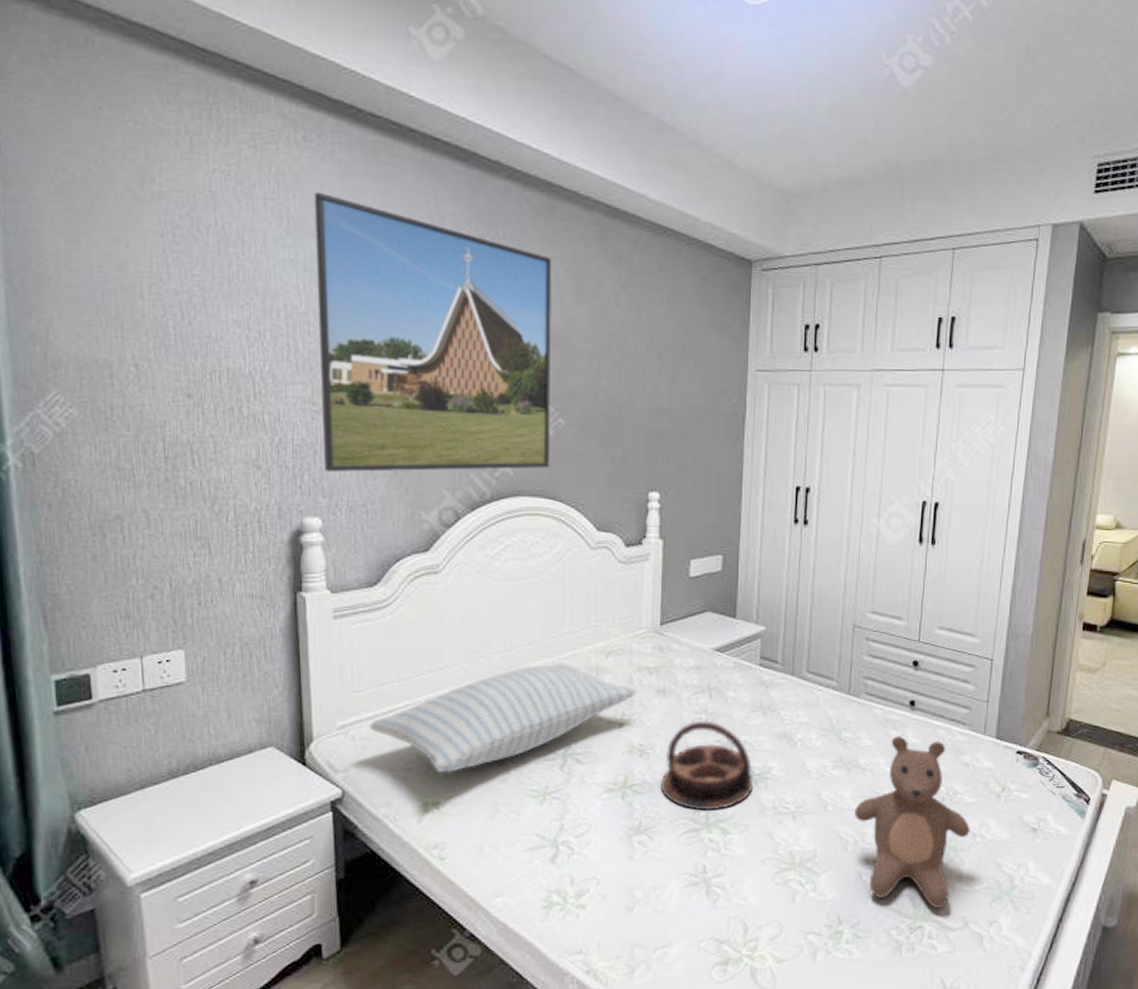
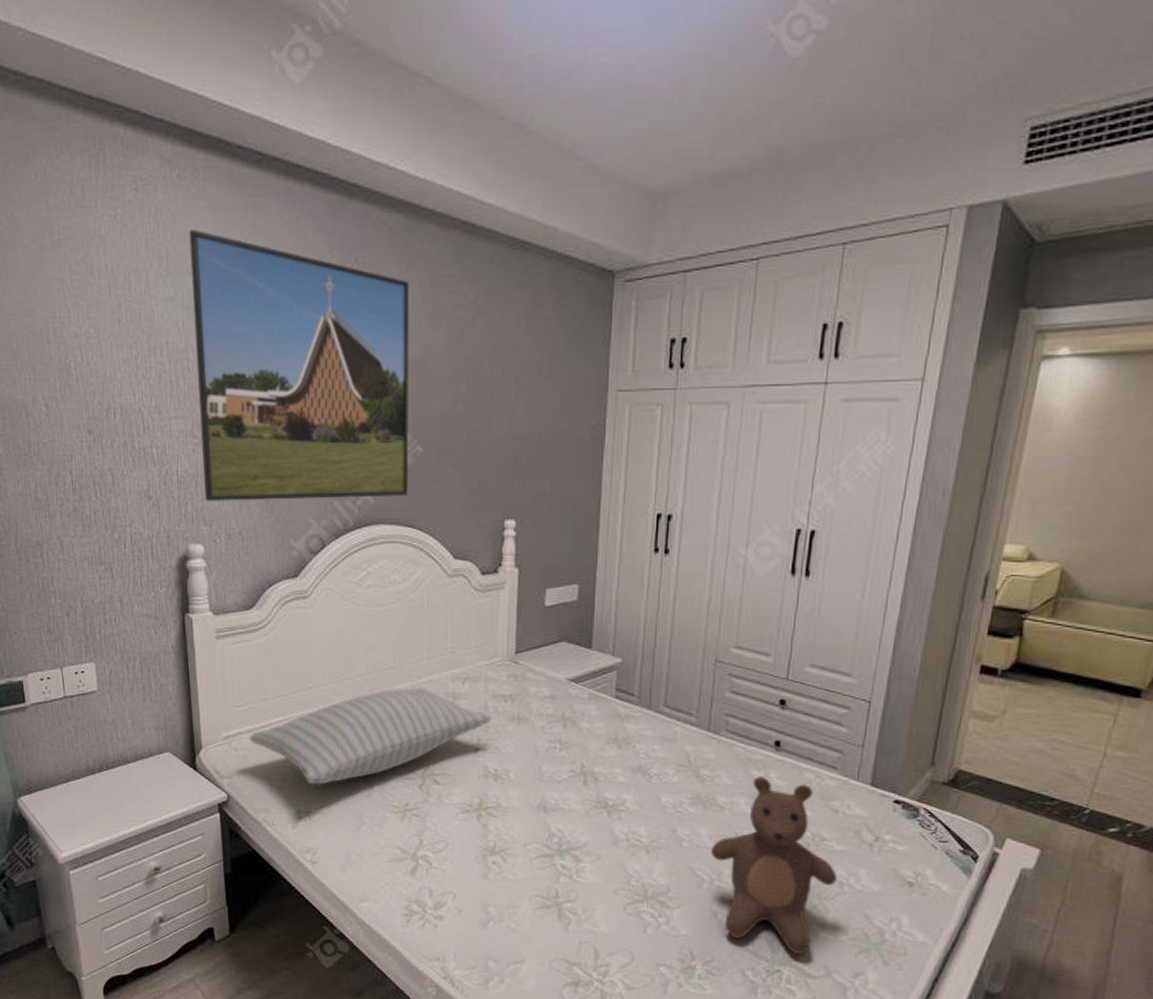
serving tray: present [661,720,753,811] -> none [515,749,606,838]

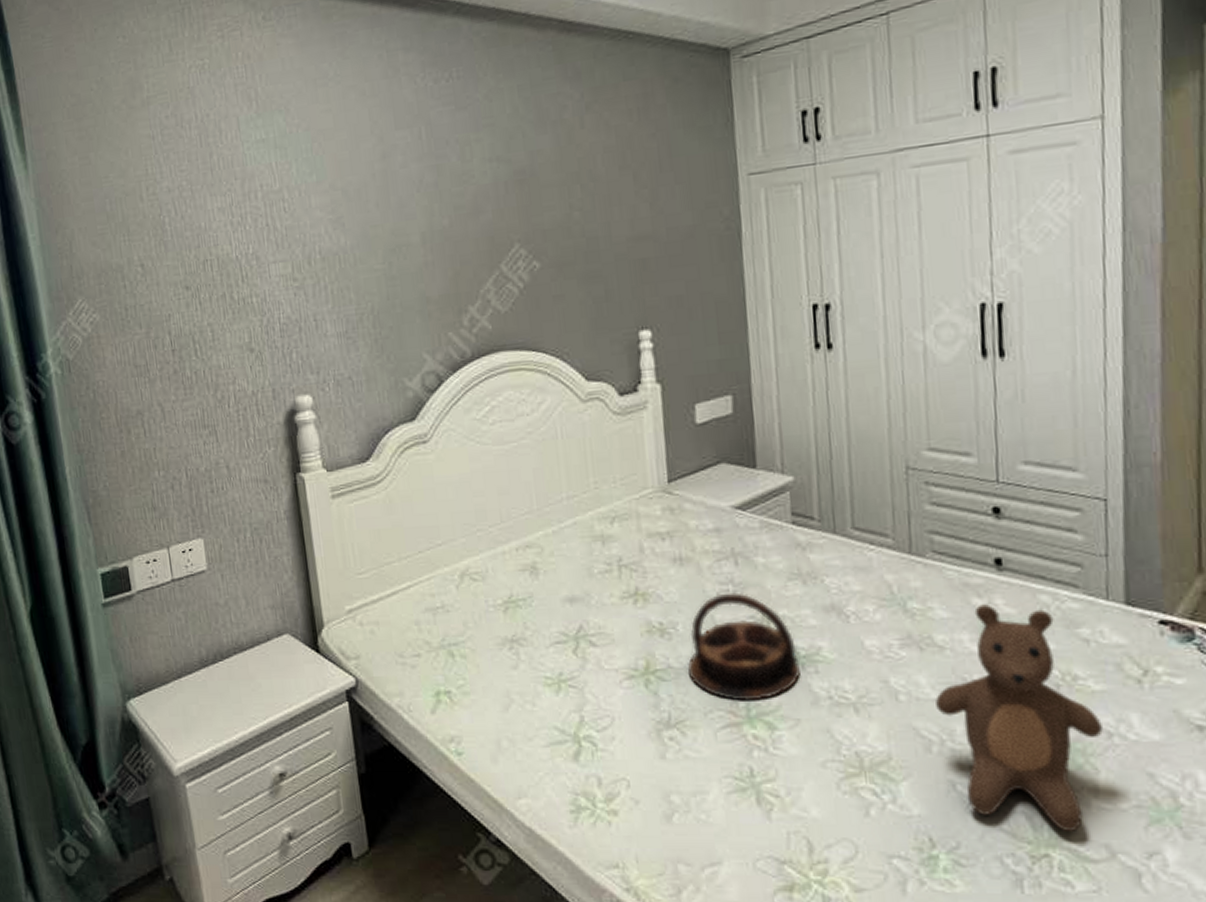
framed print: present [188,229,410,501] -> none [277,67,529,347]
pillow: present [249,687,493,785] -> none [375,532,651,659]
serving tray: none [515,749,606,838] -> present [688,592,800,701]

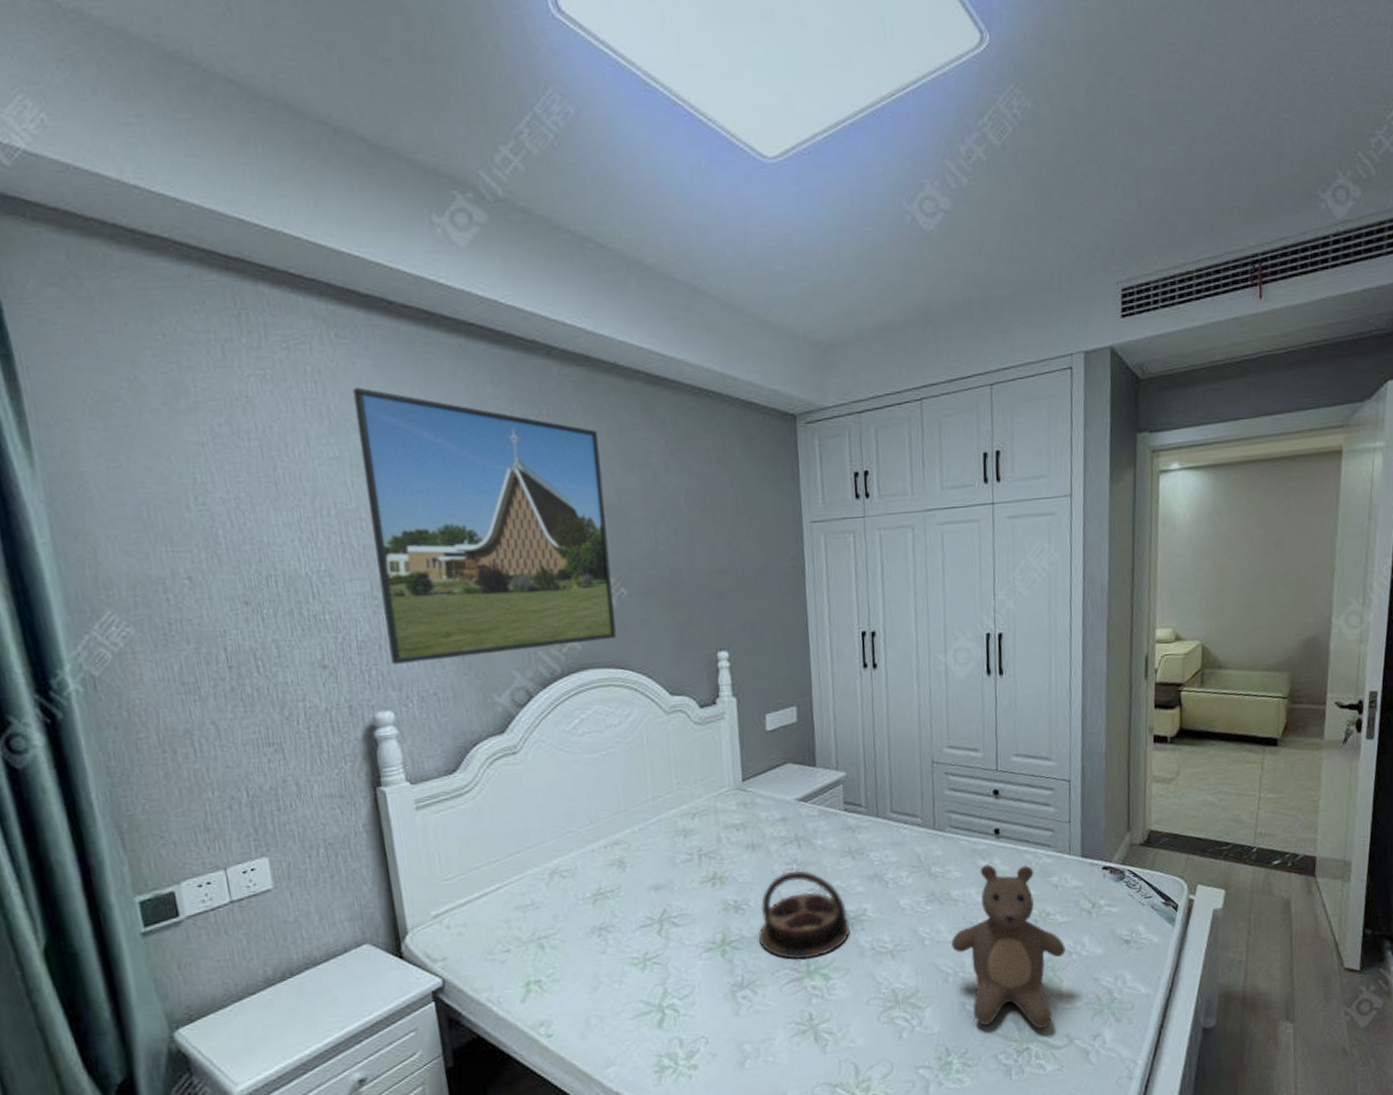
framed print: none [277,67,529,347] -> present [352,387,617,664]

